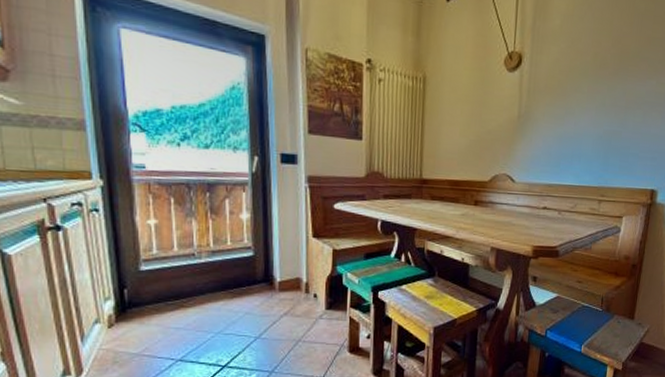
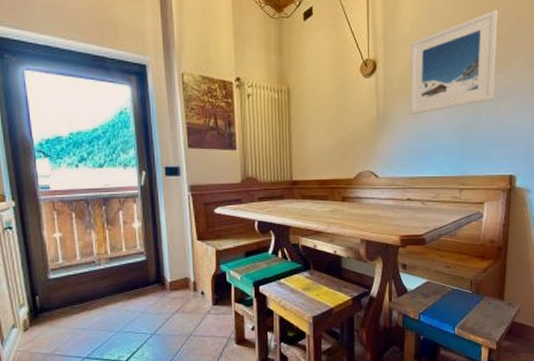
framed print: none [553,10,655,117] -> present [410,10,498,114]

